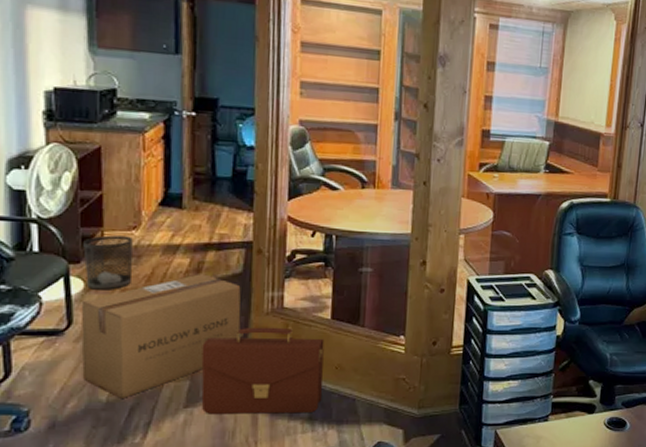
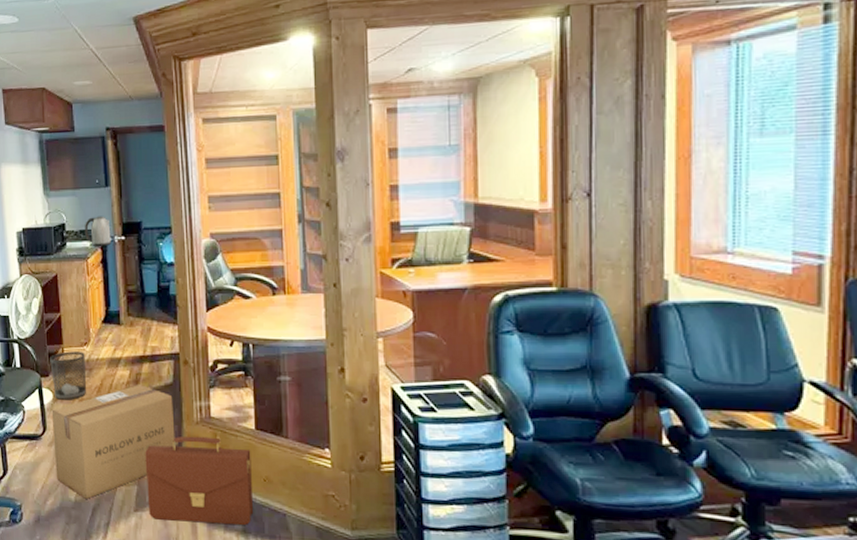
kettle: none [143,85,179,121] -> present [85,215,111,247]

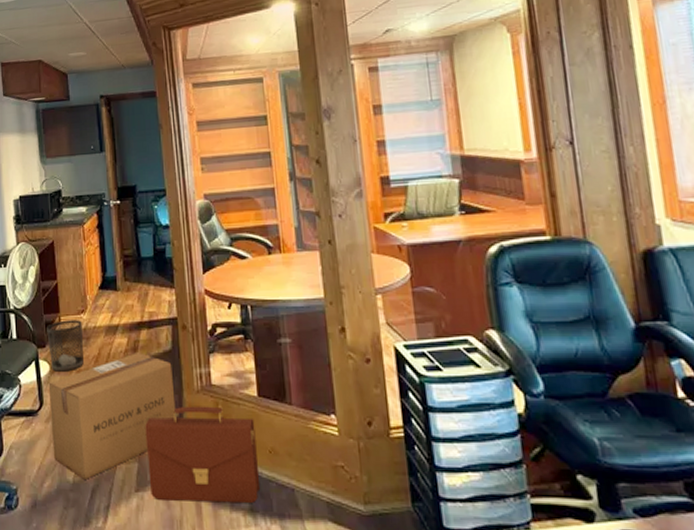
kettle: present [85,215,111,247] -> none [81,181,107,212]

